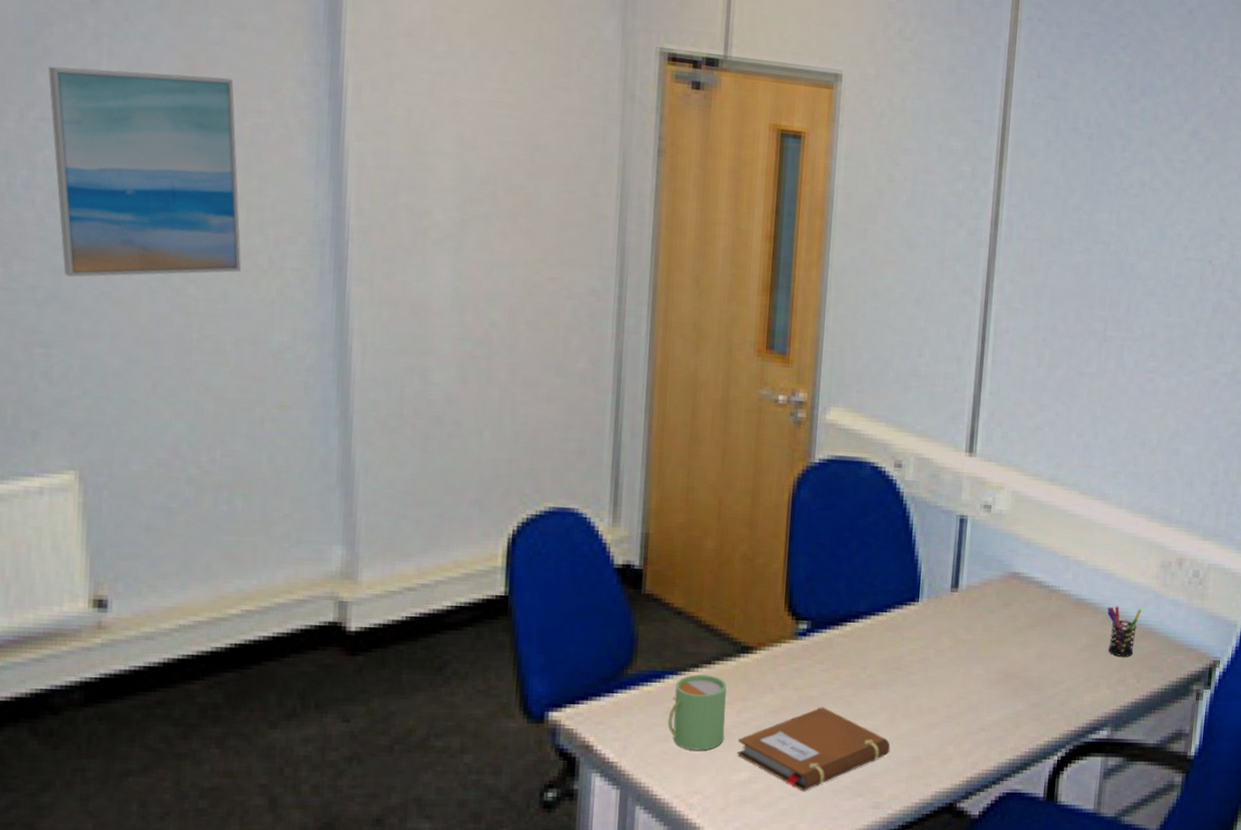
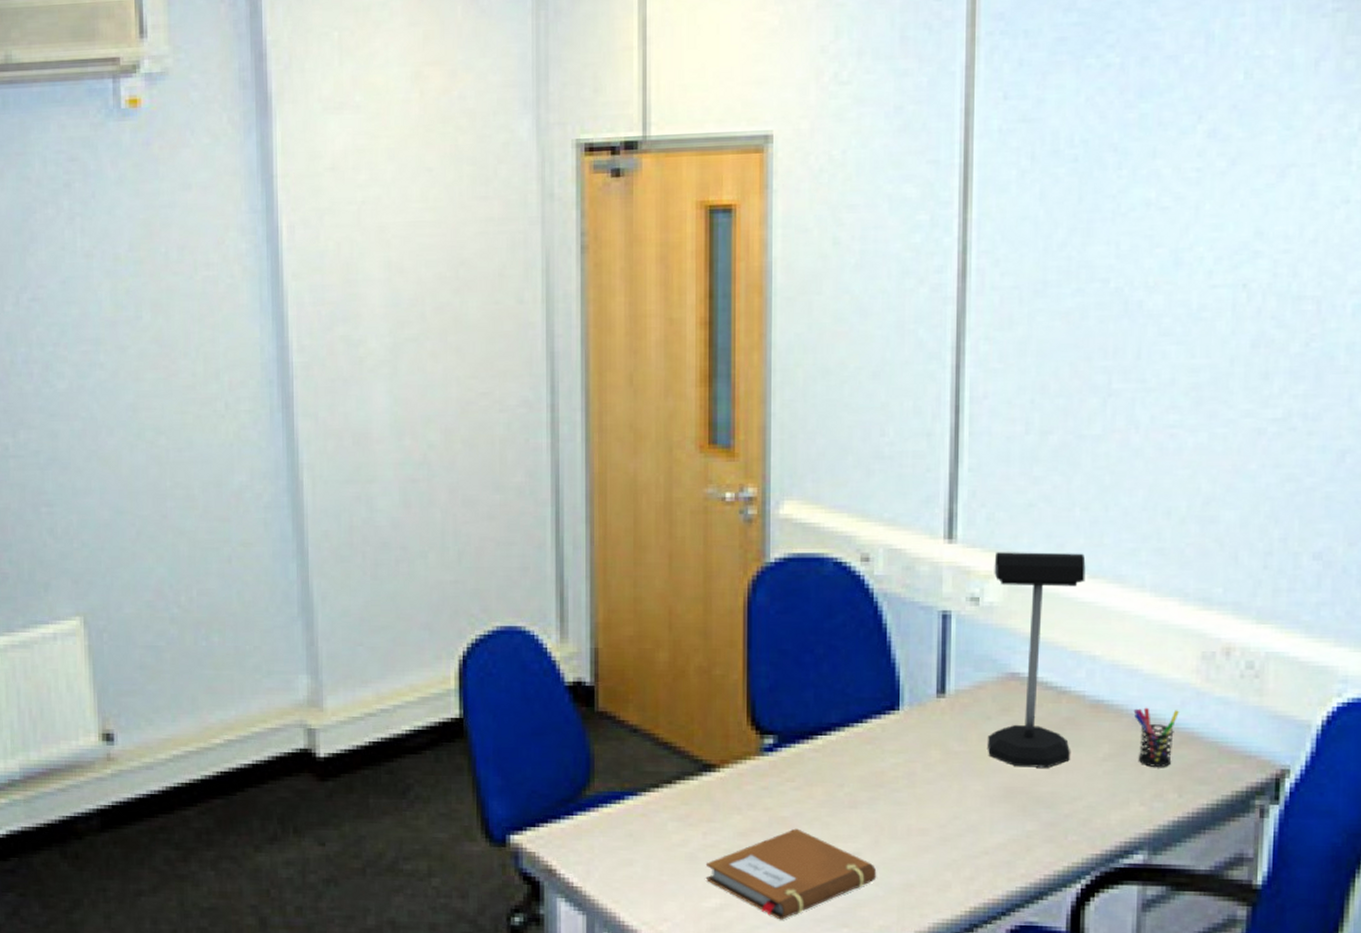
wall art: present [48,66,241,277] -> none [35,237,202,440]
mug: present [668,674,727,751] -> none [631,795,691,875]
desk lamp: none [990,467,1078,656] -> present [988,552,1086,768]

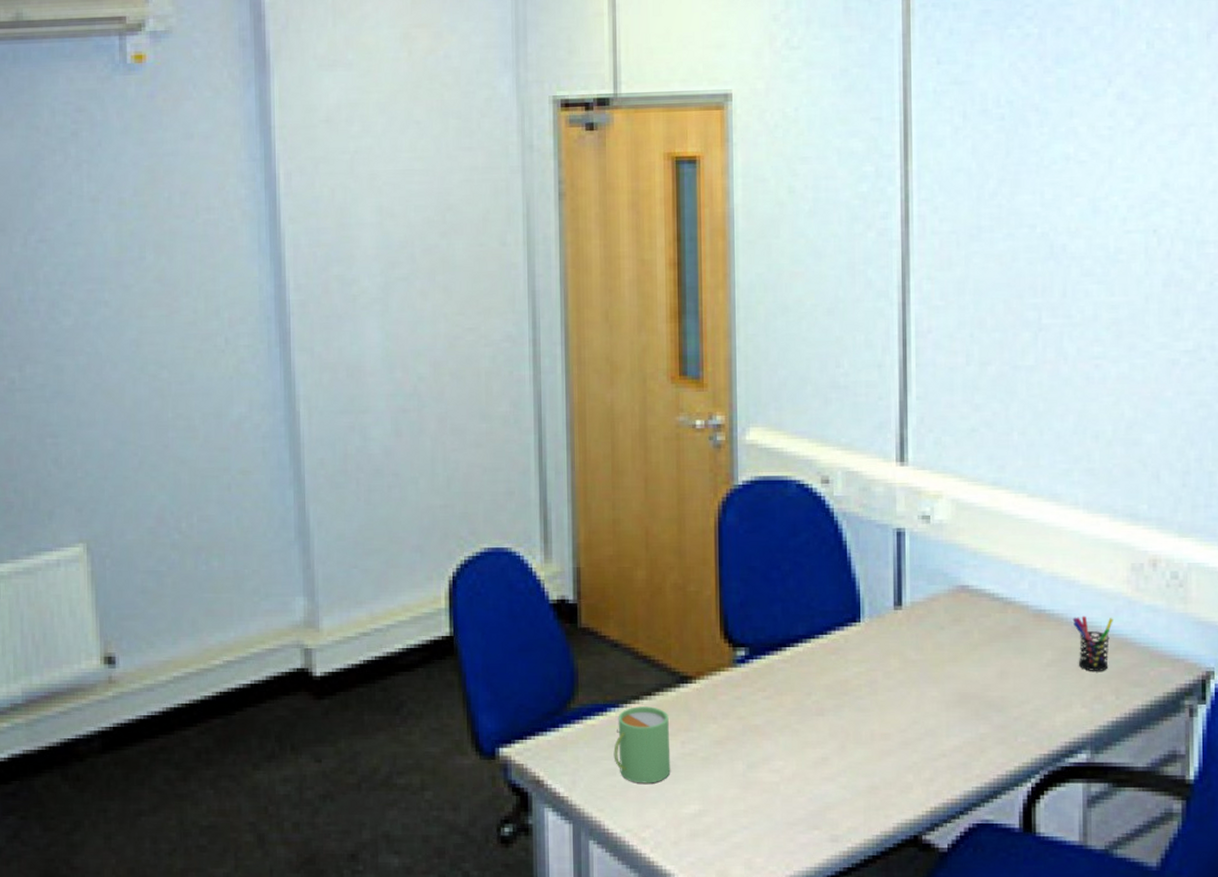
mug: none [631,795,691,875] -> present [613,706,671,784]
notebook: present [705,828,877,920] -> none [684,736,844,824]
desk lamp: present [988,552,1086,768] -> none [942,473,1025,674]

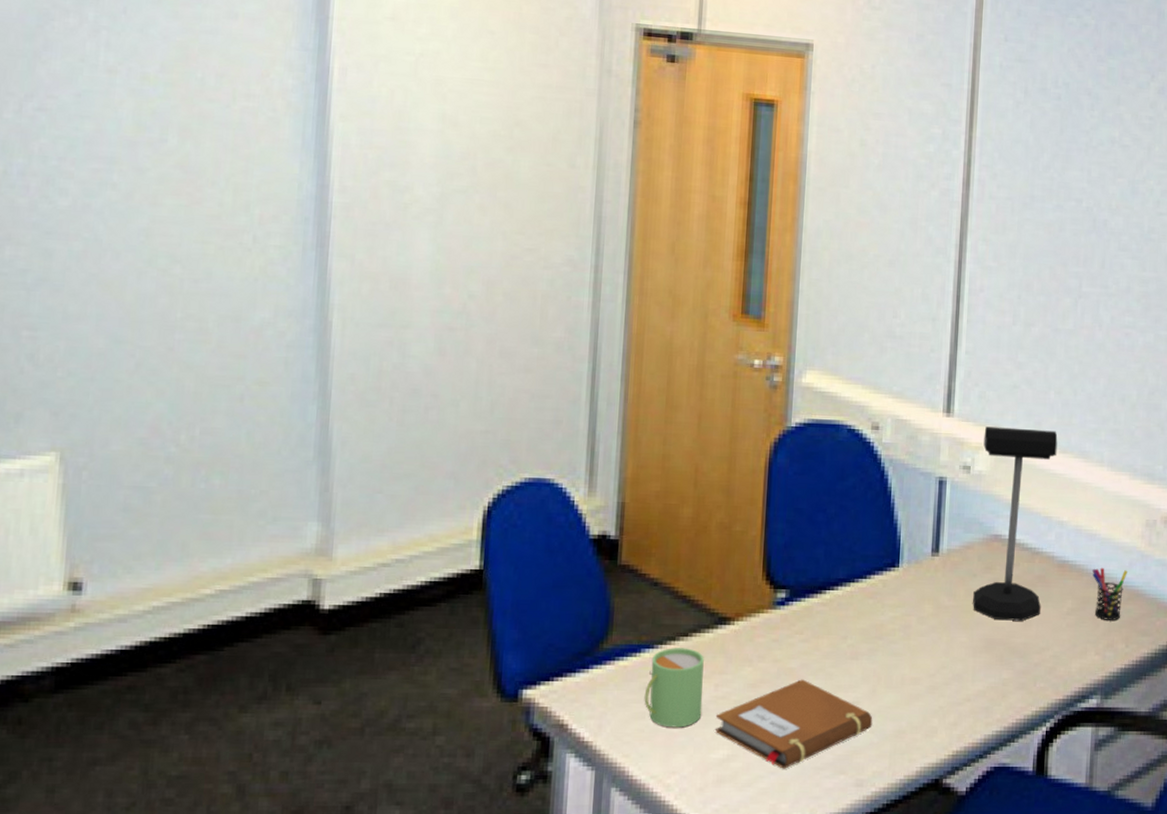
notebook: none [684,736,844,824] -> present [715,679,873,769]
desk lamp: none [942,473,1025,674] -> present [973,426,1058,621]

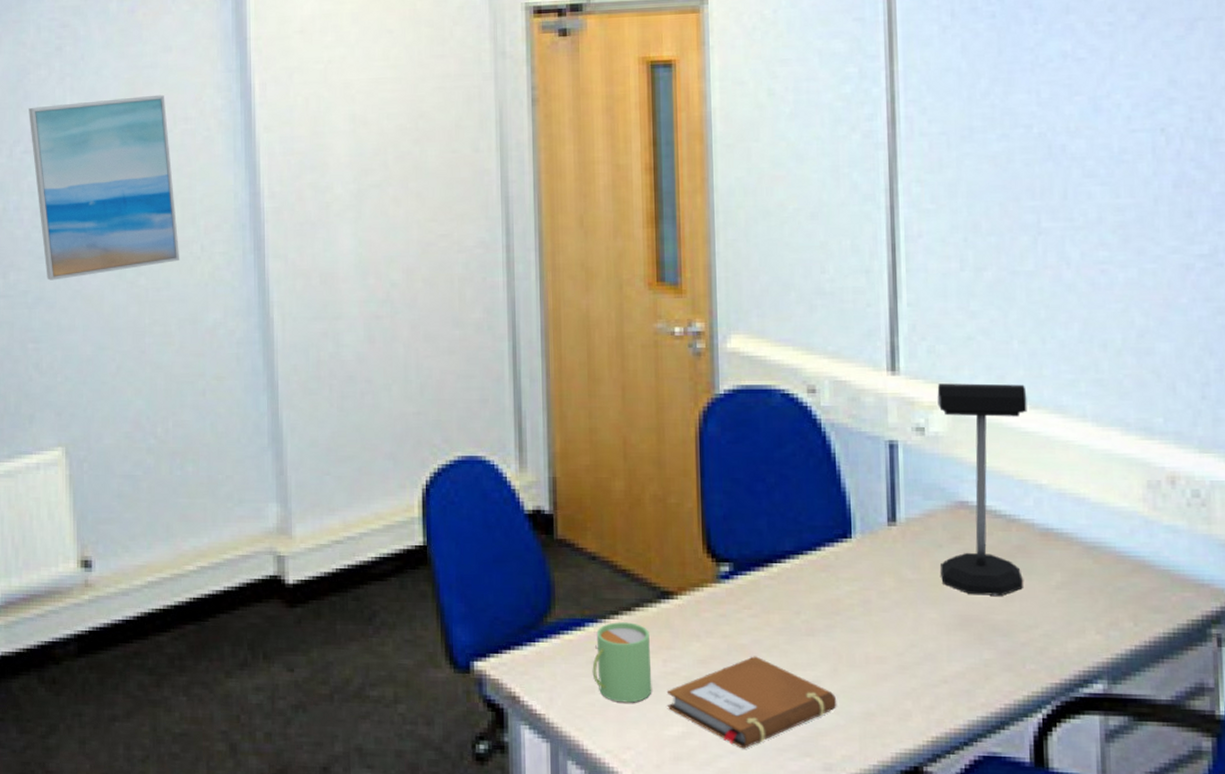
wall art: none [48,59,227,260] -> present [29,94,179,281]
pen holder: present [1092,567,1128,620] -> none [1083,535,1129,595]

